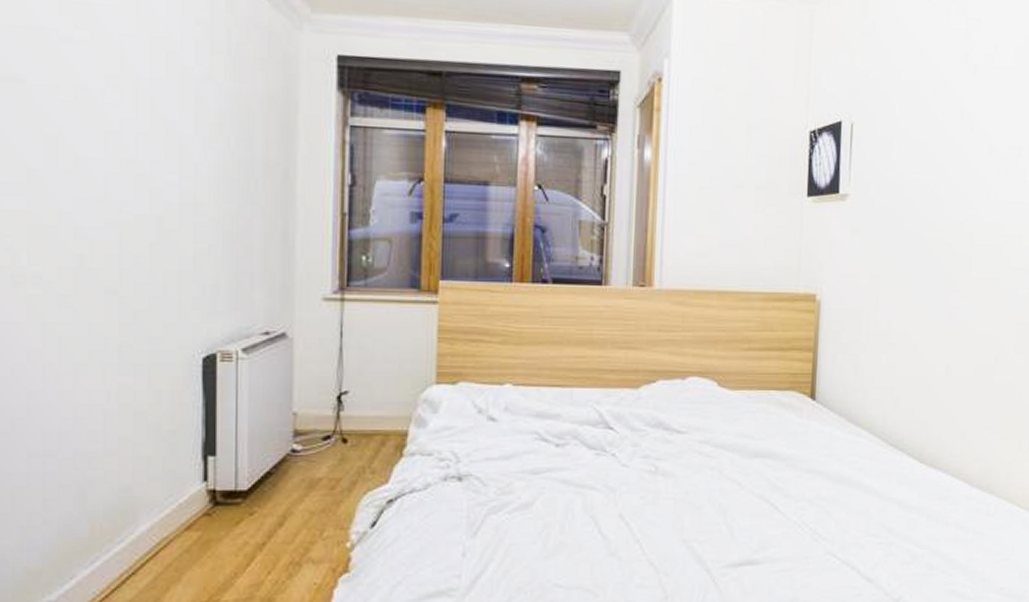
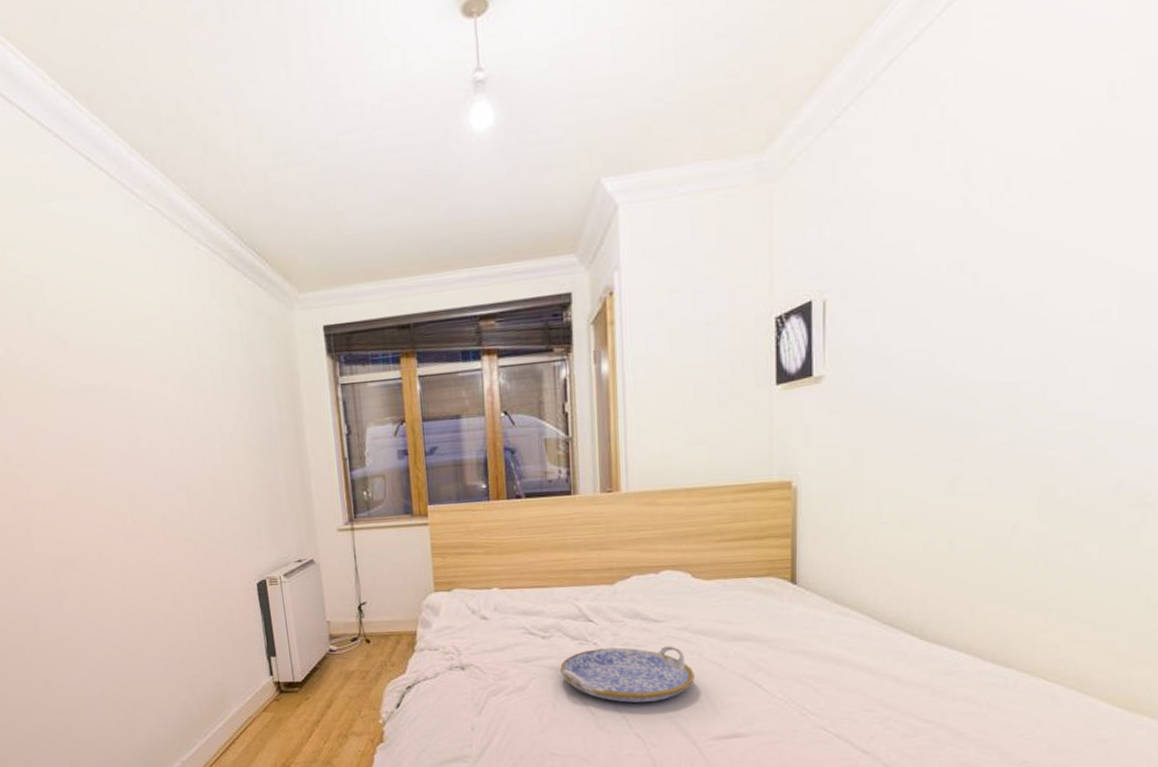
serving tray: none [573,460,713,524] -> present [560,646,694,703]

